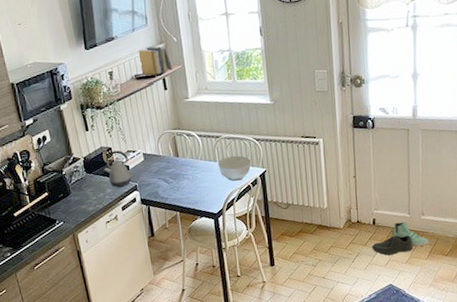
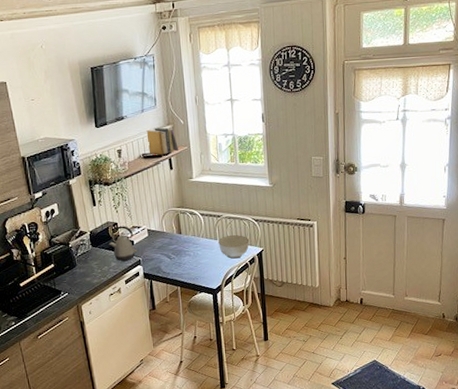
shoe: present [371,228,413,256] -> none [358,308,396,333]
sneaker: present [392,221,429,247] -> none [378,302,411,326]

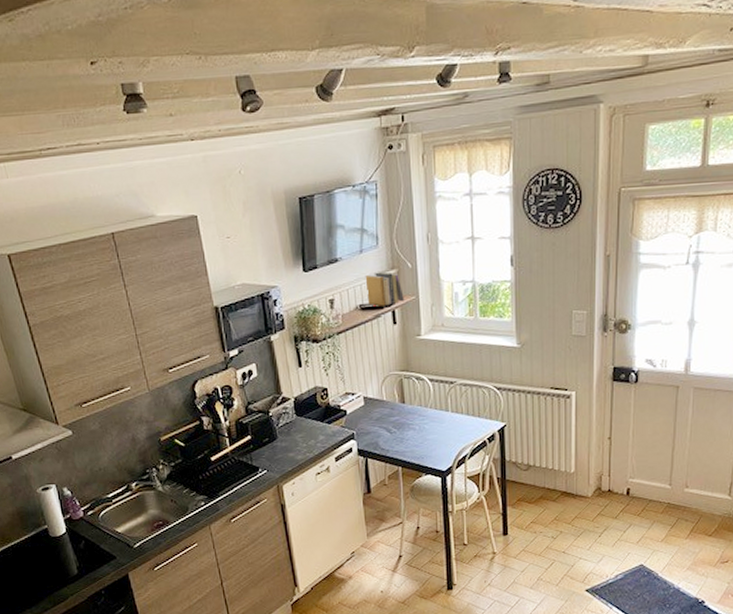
kettle: present [109,226,138,261] -> none [316,392,351,434]
bowl: present [219,235,250,259] -> none [451,406,489,435]

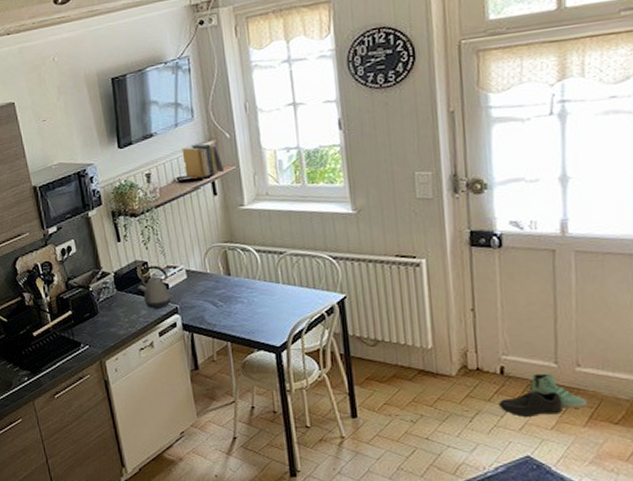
kettle: none [316,392,351,434] -> present [137,265,174,308]
shoe: none [622,501,672,531] -> present [498,381,563,417]
sneaker: none [649,493,691,523] -> present [530,373,589,408]

